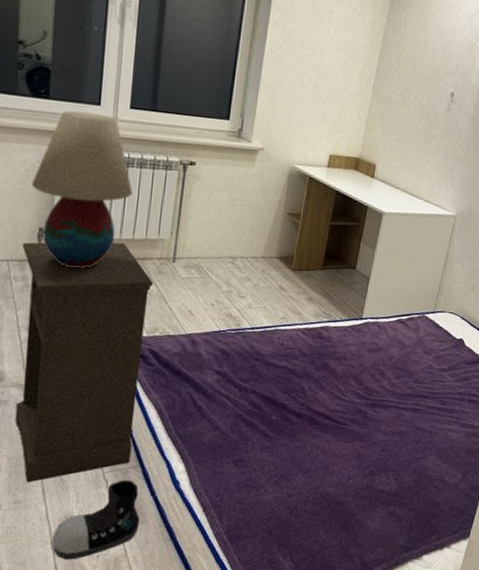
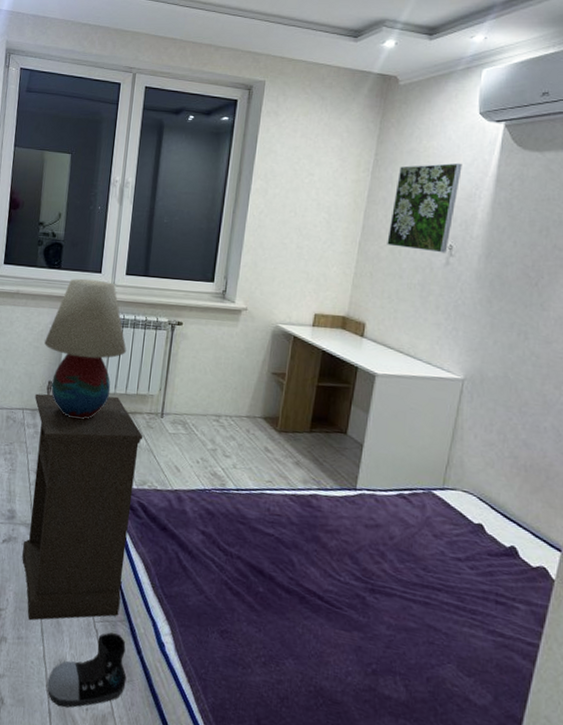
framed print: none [398,11,467,100] -> present [387,162,463,253]

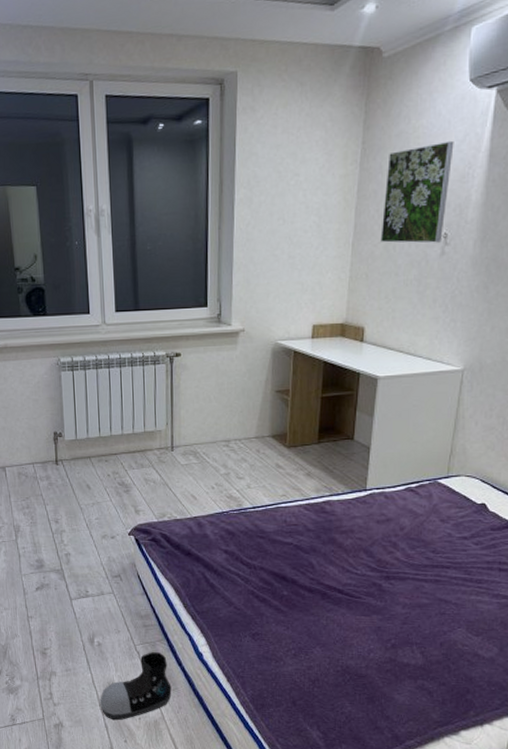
nightstand: present [22,393,143,621] -> none [43,437,157,654]
table lamp: present [44,278,127,420] -> none [43,321,128,465]

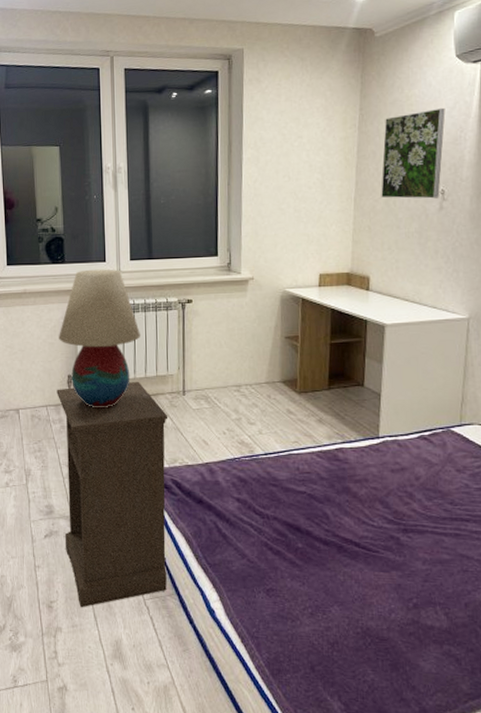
table lamp: none [43,321,128,465] -> present [59,269,141,408]
nightstand: none [43,437,157,654] -> present [56,381,168,608]
shoe: present [100,652,172,721] -> none [107,607,183,685]

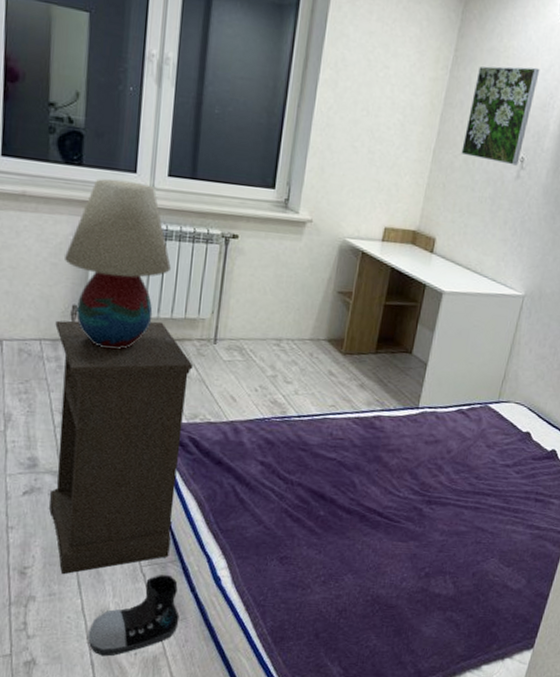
shoe: none [107,607,183,685] -> present [88,575,180,657]

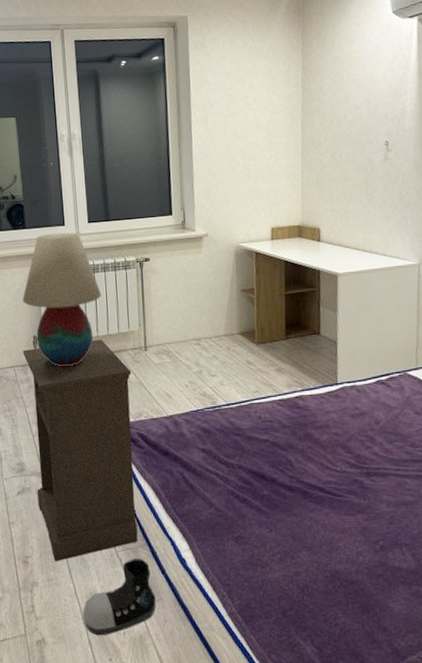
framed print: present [461,66,540,166] -> none [326,62,385,152]

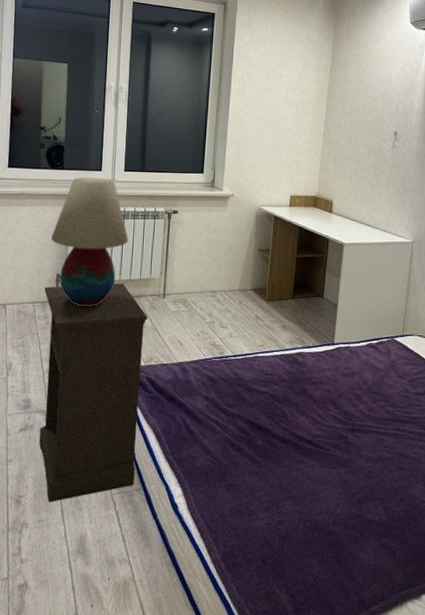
shoe: present [83,559,156,636] -> none [69,502,145,581]

